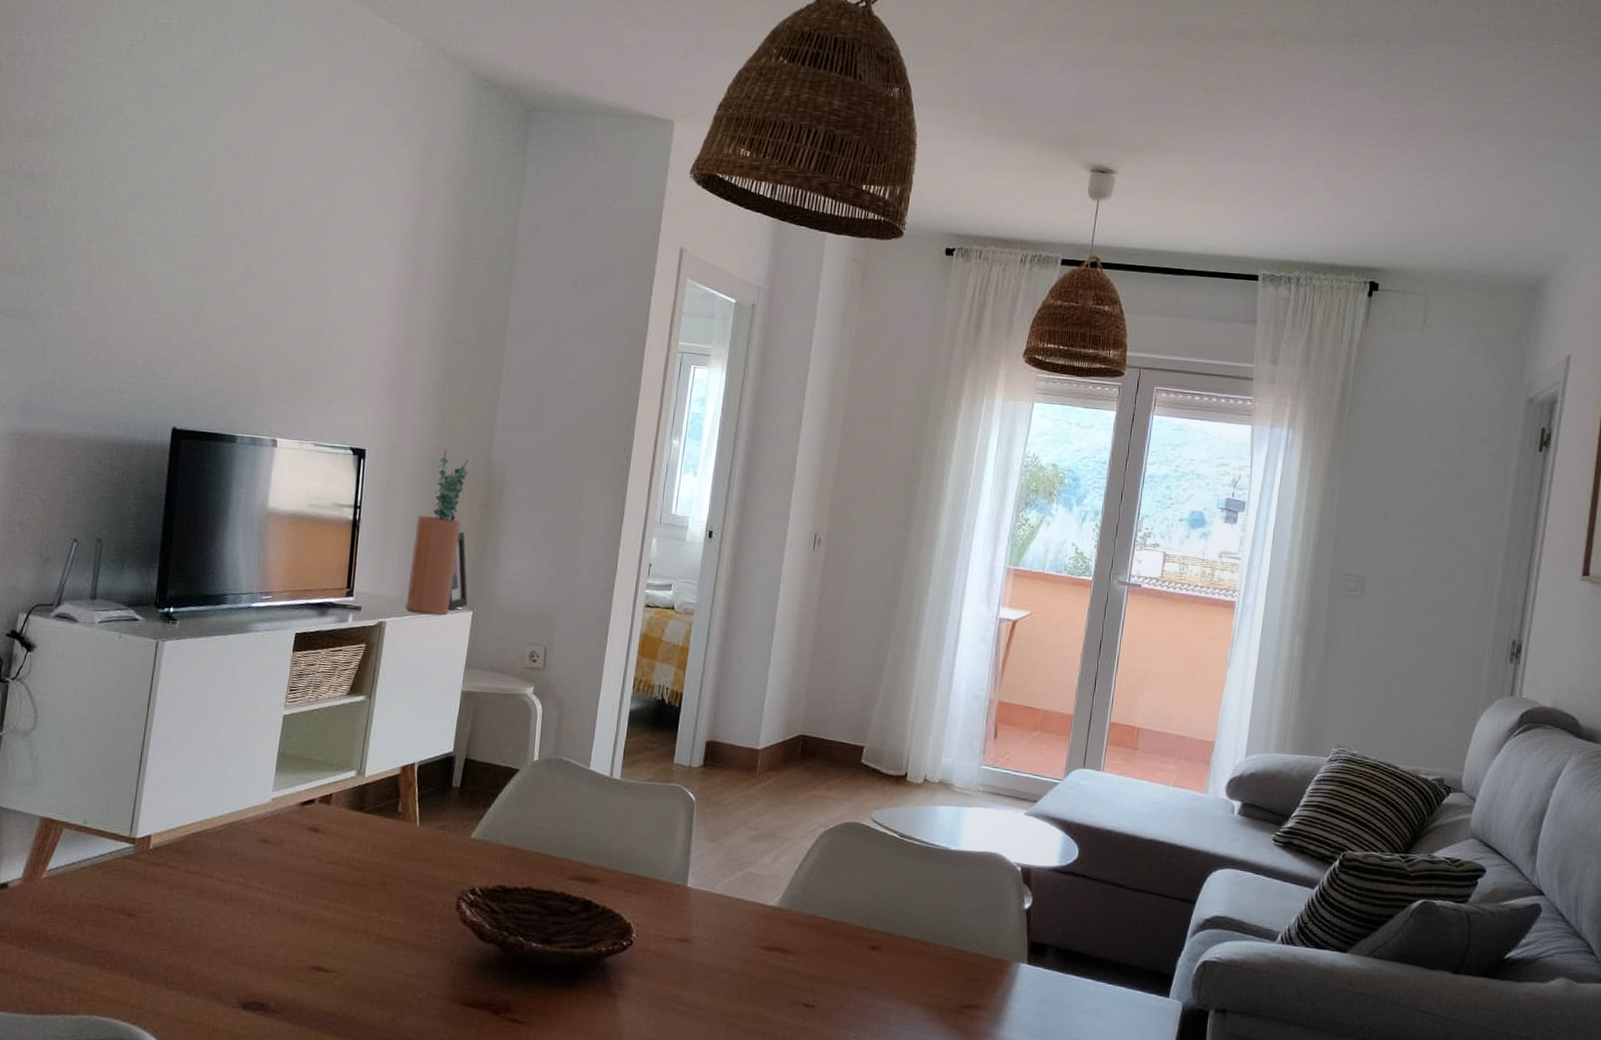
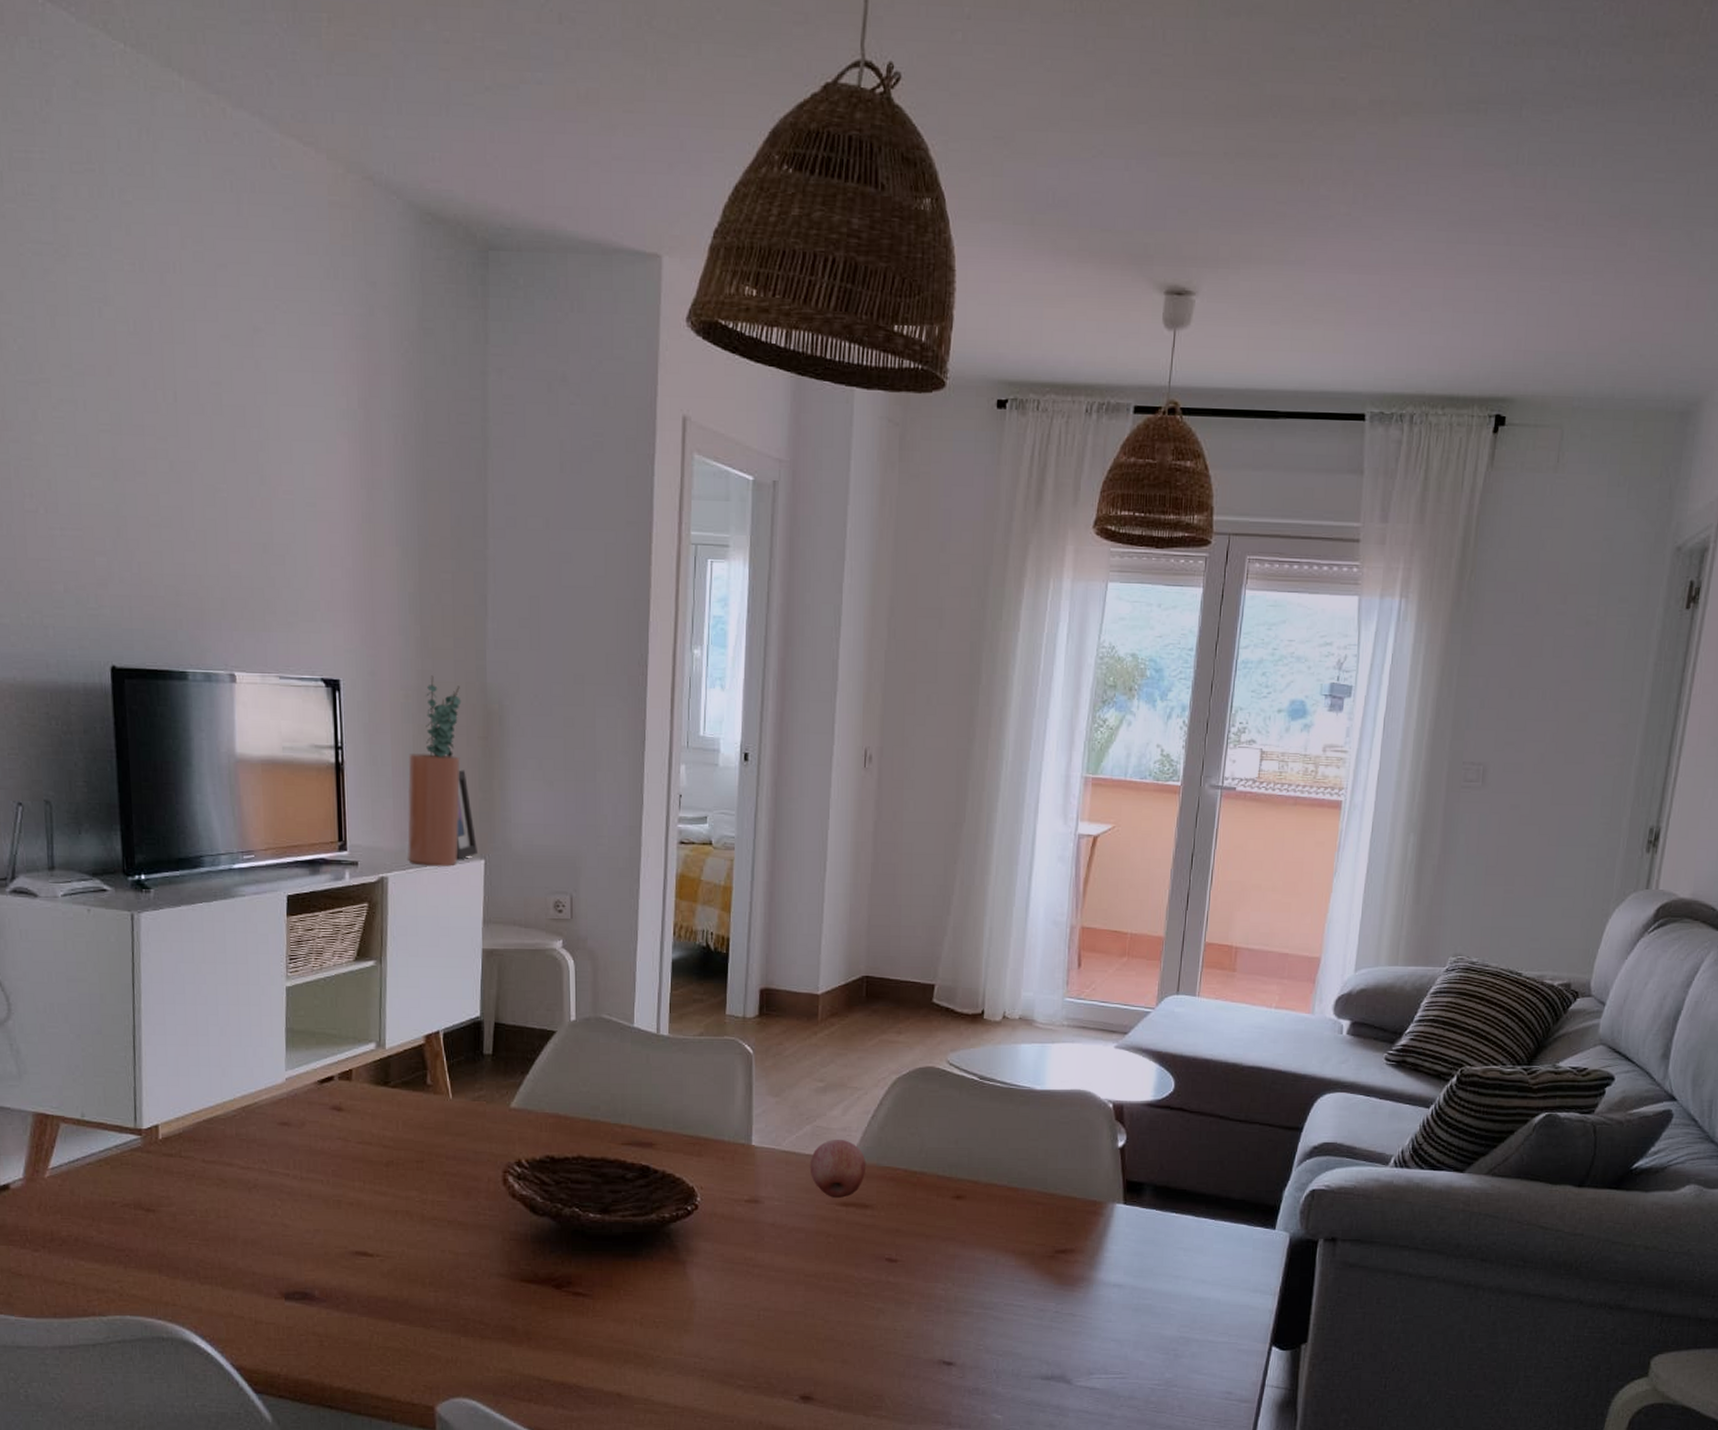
fruit: none [738,886,791,942] -> present [809,1140,867,1198]

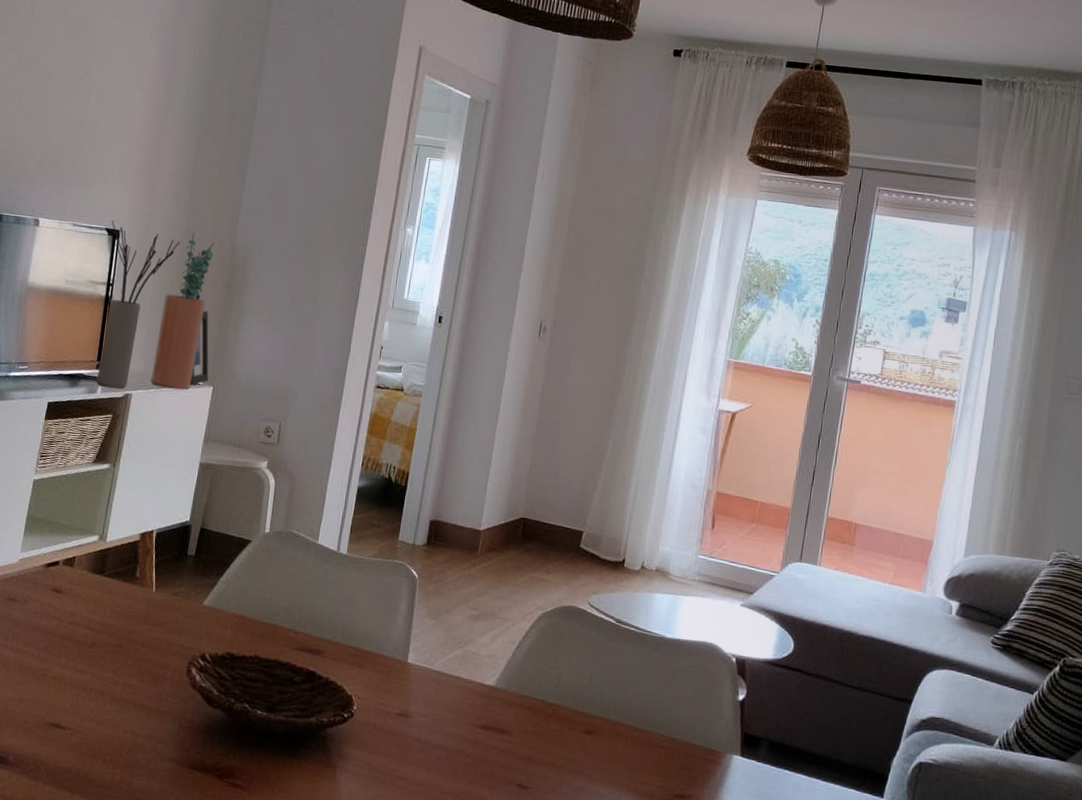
vase: none [327,668,418,873] -> present [97,221,181,390]
fruit: present [809,1140,867,1198] -> none [456,665,508,721]

